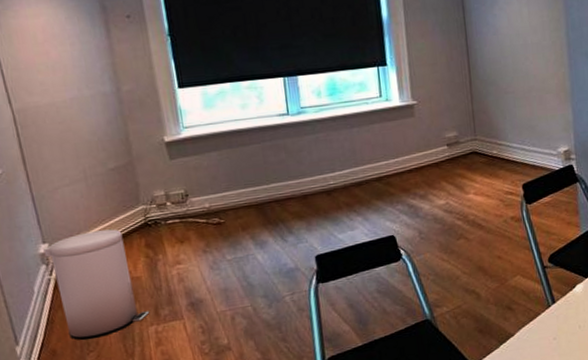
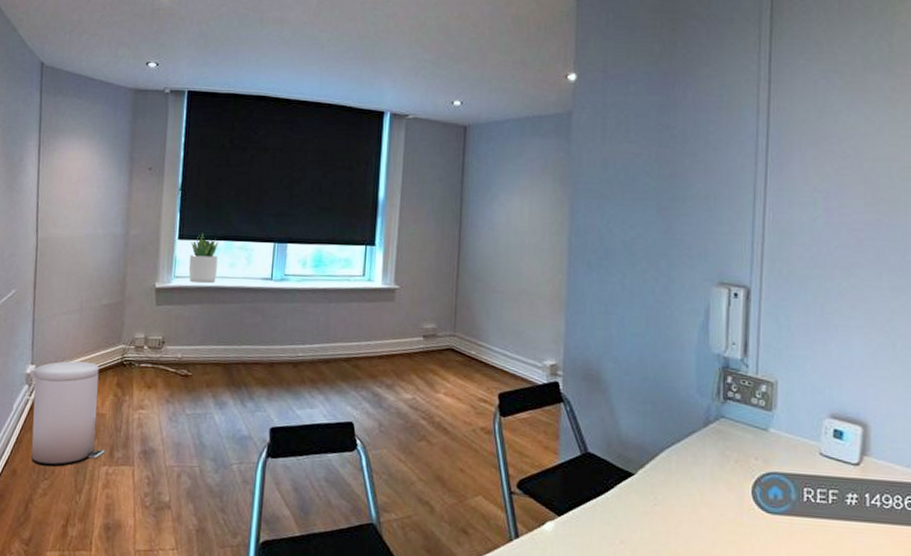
planter: none [193,78,230,131] -> present [188,233,219,284]

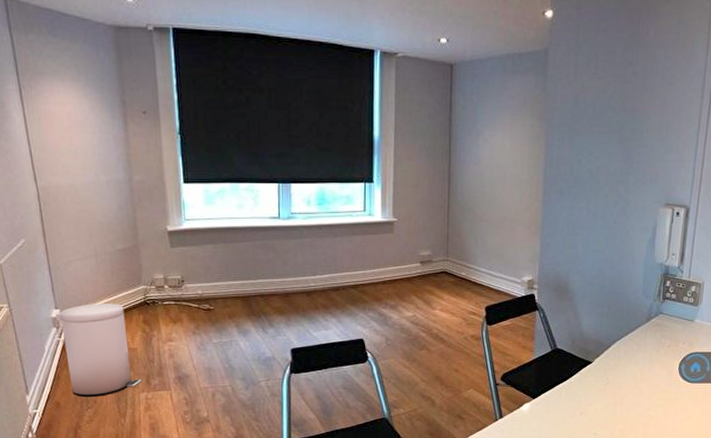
planter: present [188,233,219,284] -> none [196,176,226,225]

